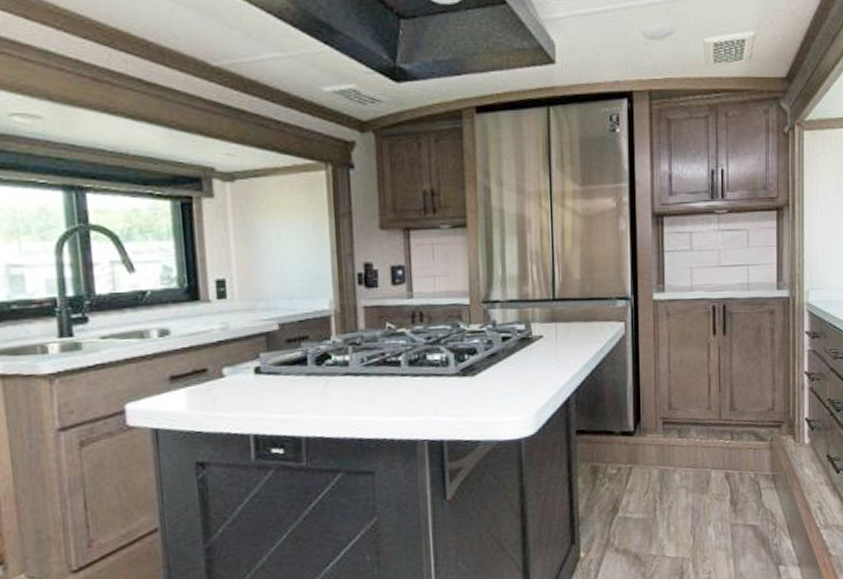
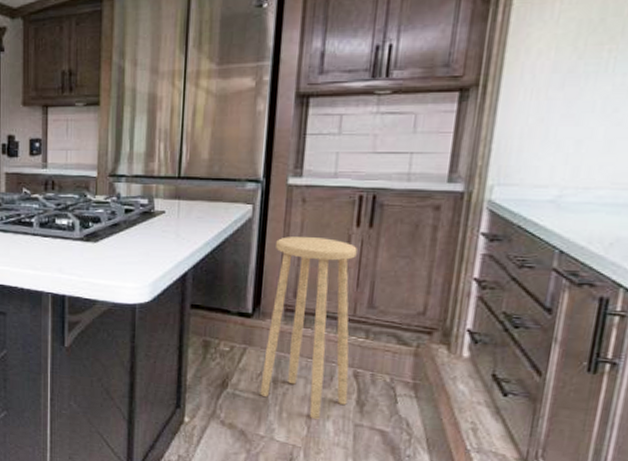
stool: none [648,348,723,528] -> present [260,237,357,420]

